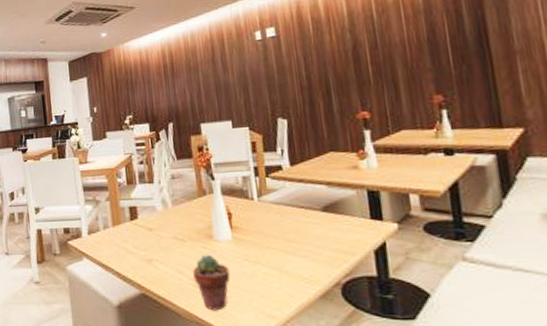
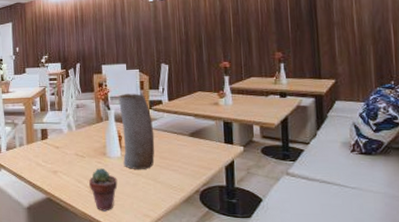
vase: none [224,158,277,257] -> present [119,94,155,170]

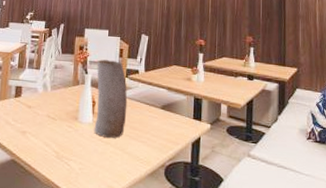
potted succulent: present [89,168,118,211] -> none [57,133,86,179]

